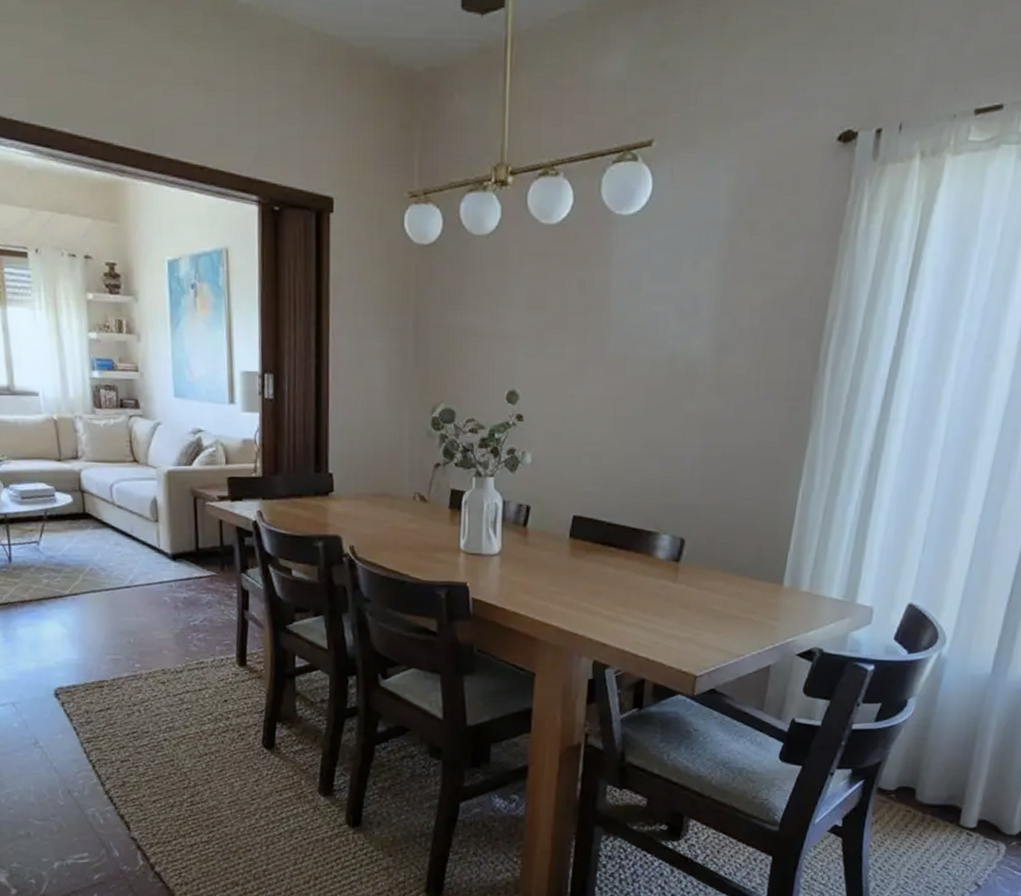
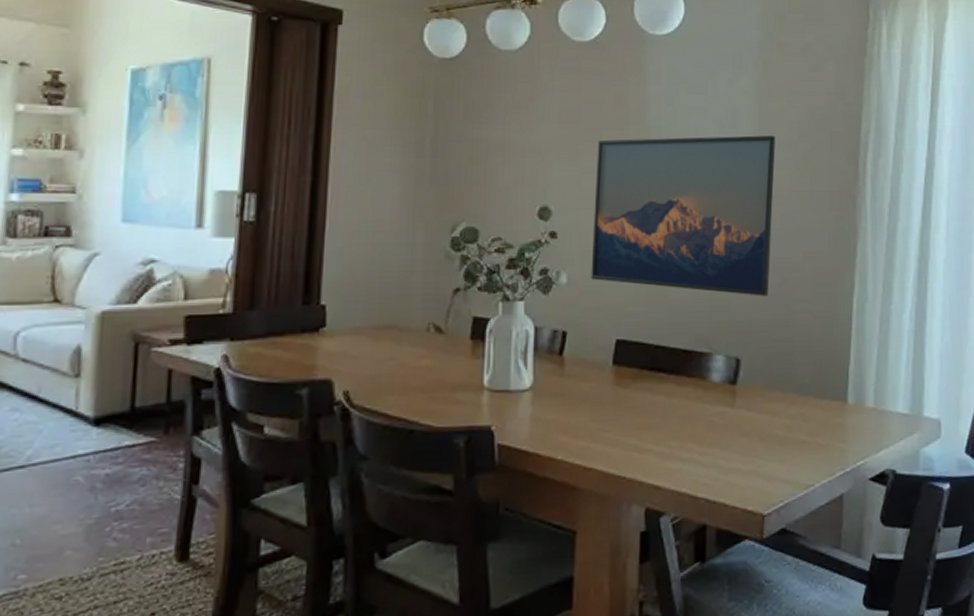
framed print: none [552,322,736,483] -> present [591,135,775,296]

